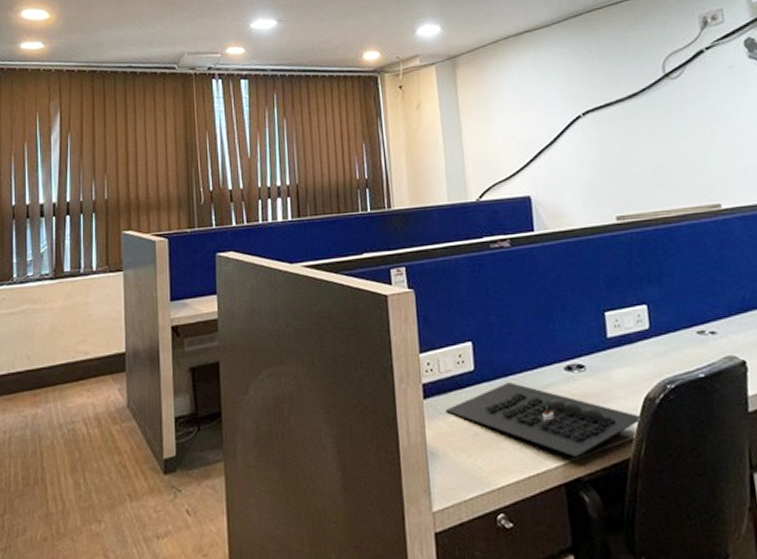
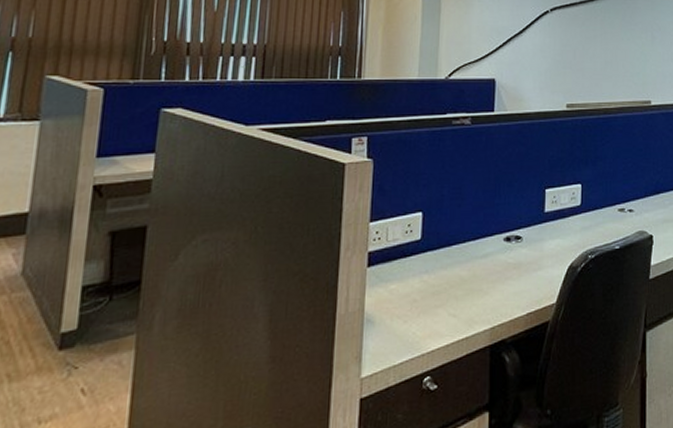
computer keyboard: present [445,382,643,458] -> none [388,251,565,322]

